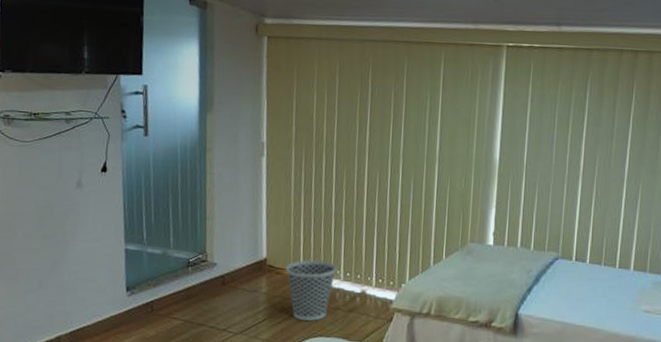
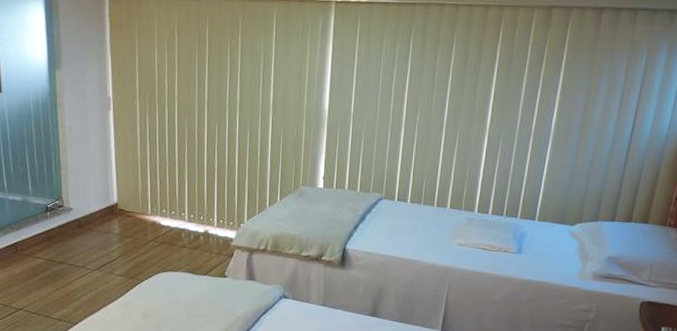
wastebasket: present [285,259,338,322] -> none [135,203,182,259]

